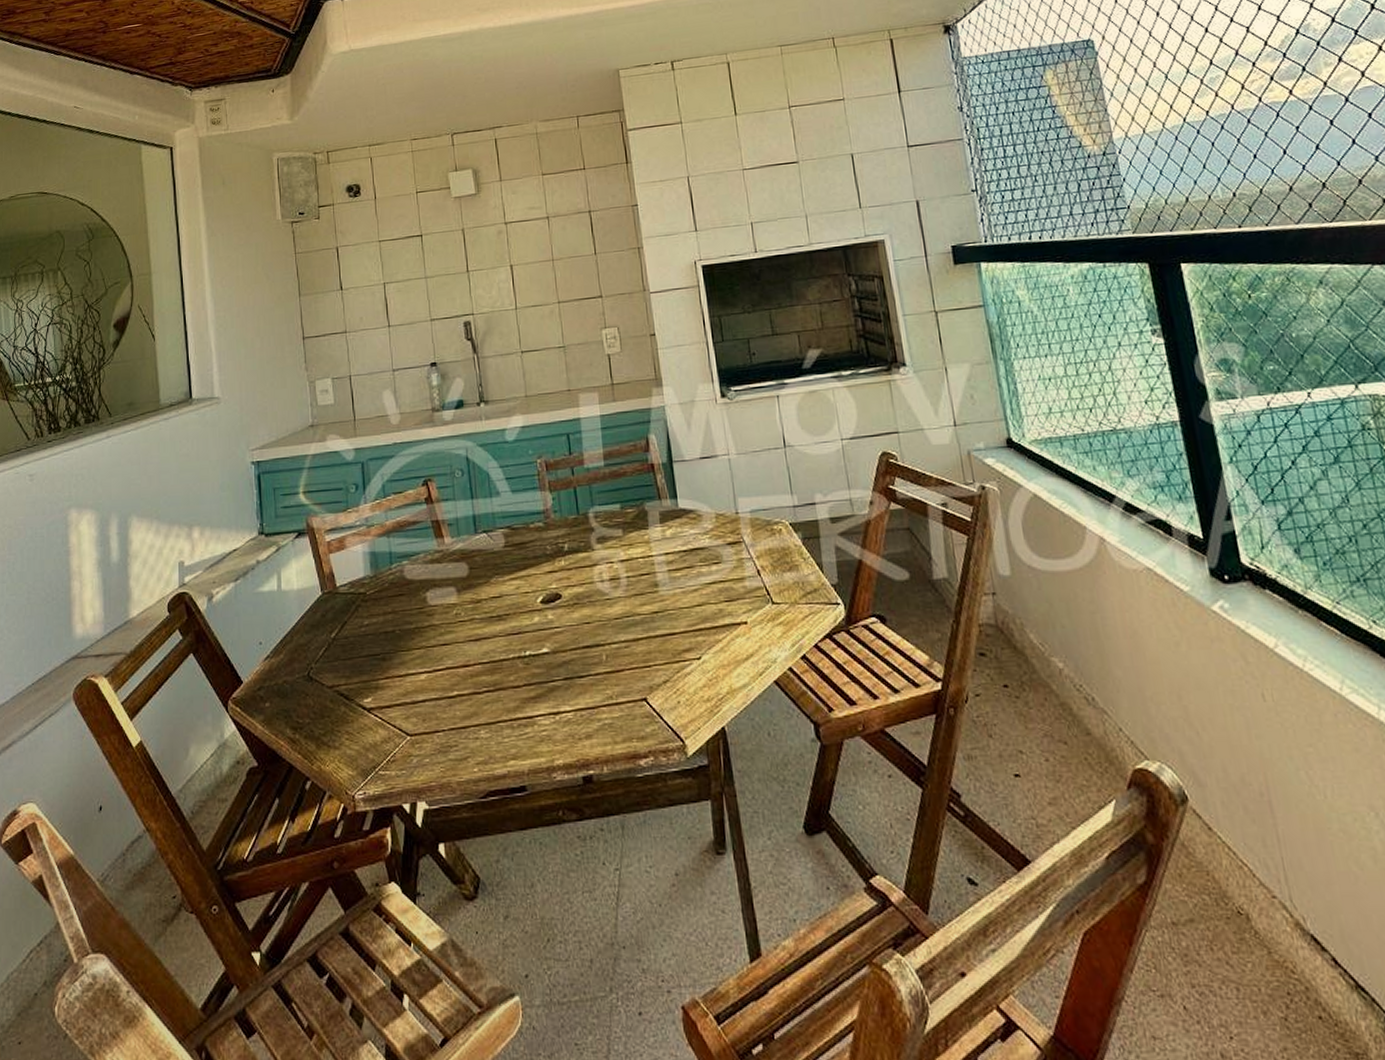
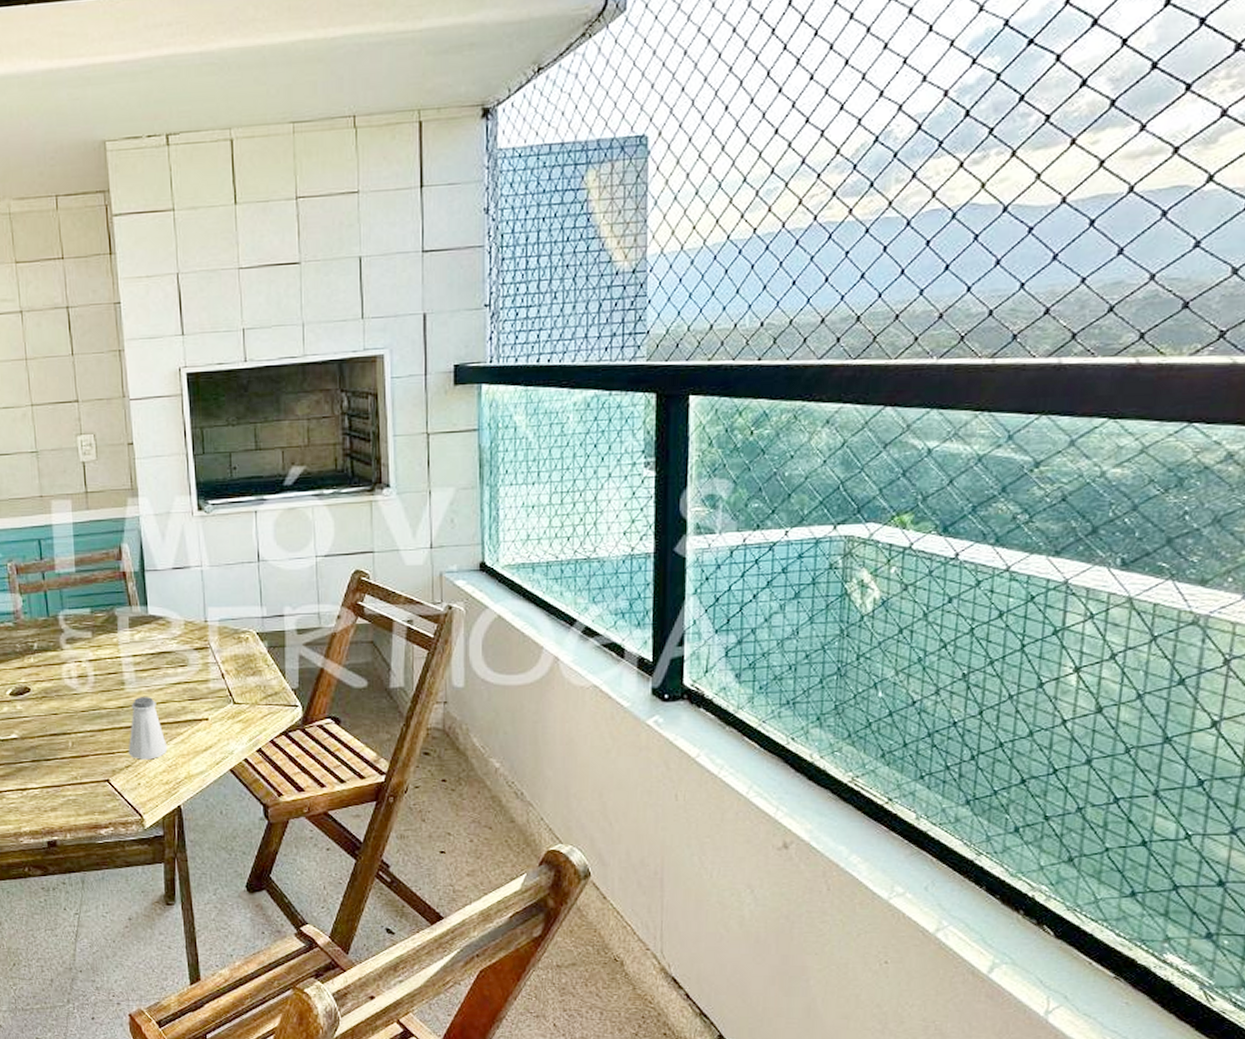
saltshaker: none [665,599,707,673] -> present [128,697,168,760]

